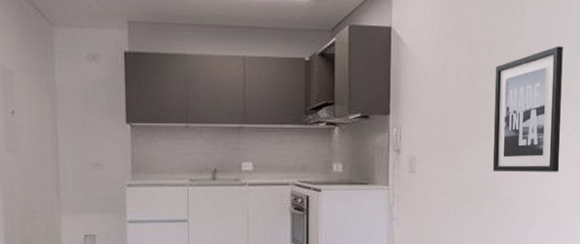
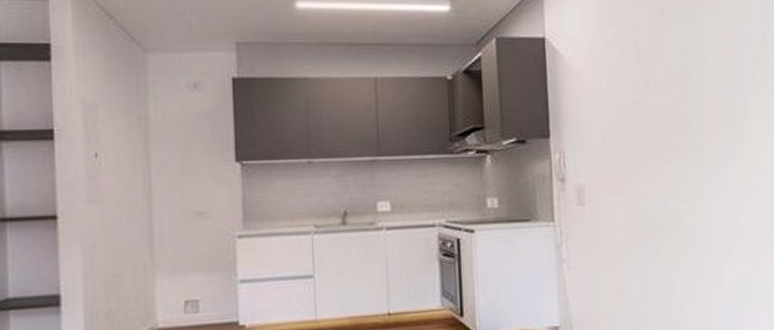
wall art: present [492,46,563,172] -> none [667,52,752,199]

